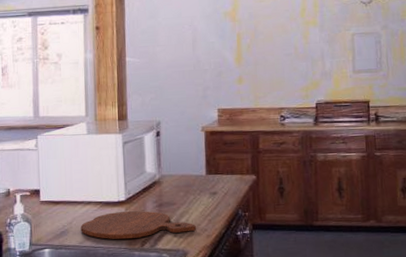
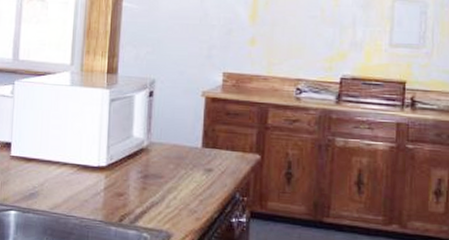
cutting board: present [80,211,197,240] -> none [52,178,185,212]

